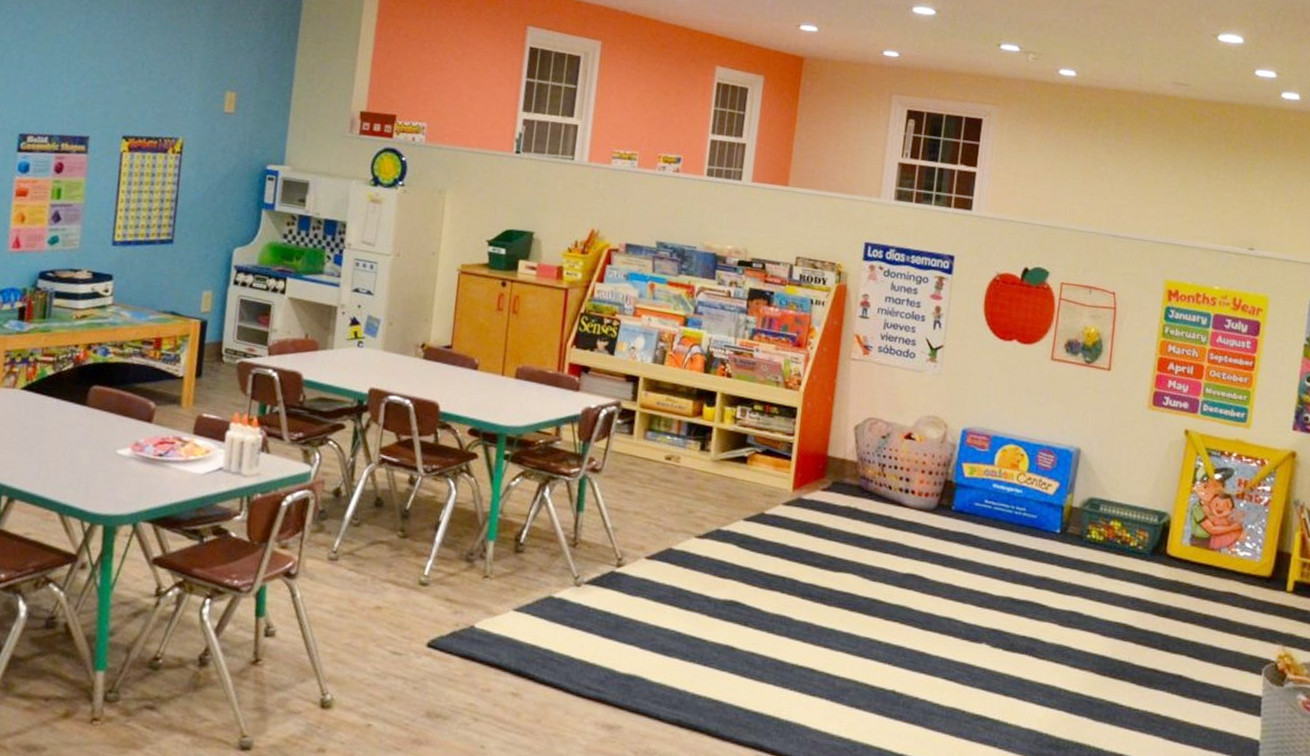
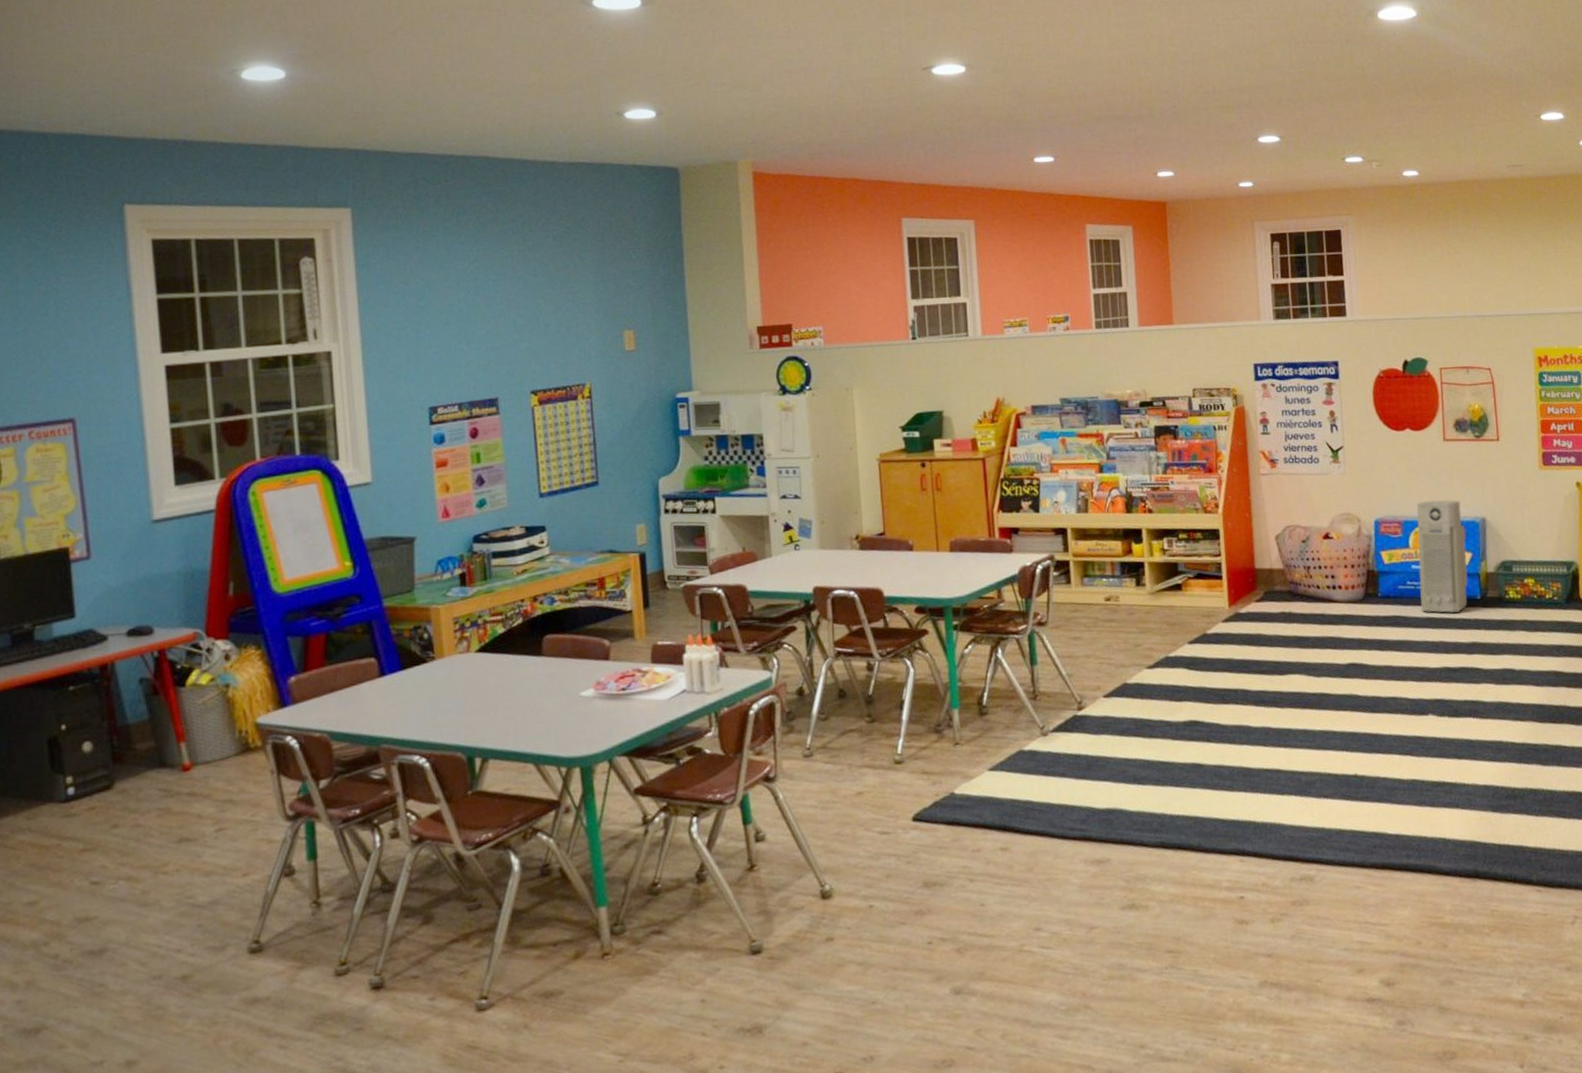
air purifier: none [994,418,1057,542] -> present [1416,500,1468,613]

